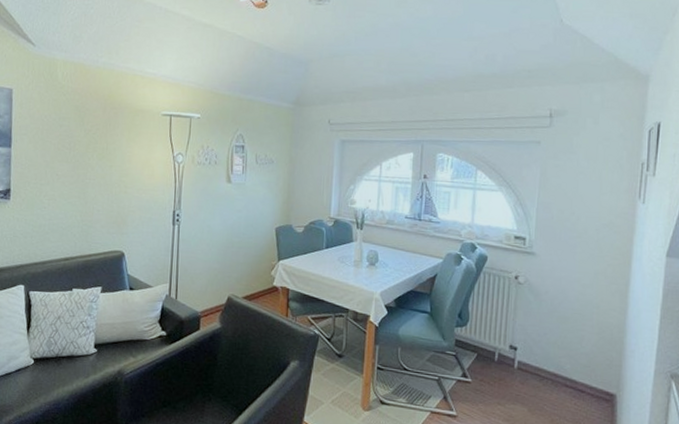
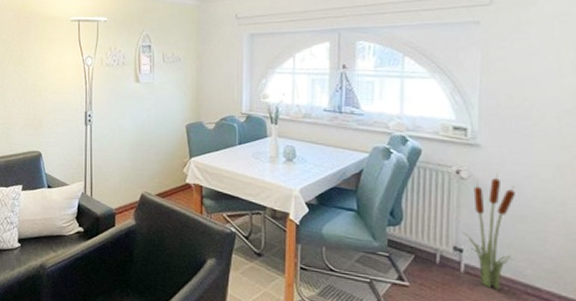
decorative plant: none [517,278,561,383] -> present [462,173,515,290]

